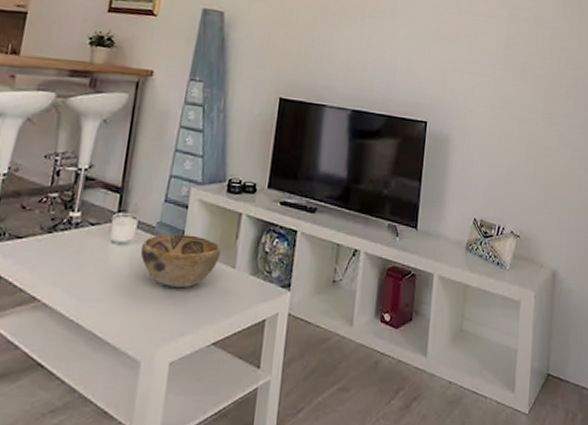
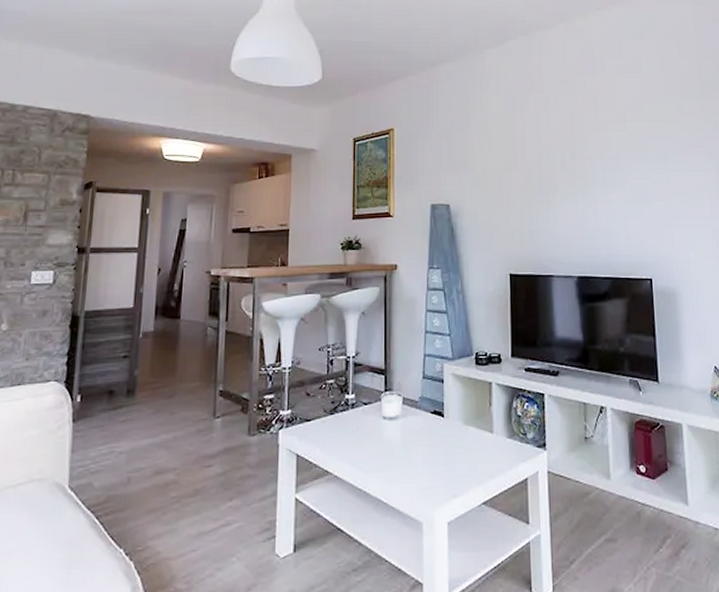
decorative bowl: present [140,234,221,287] -> none [409,406,478,454]

